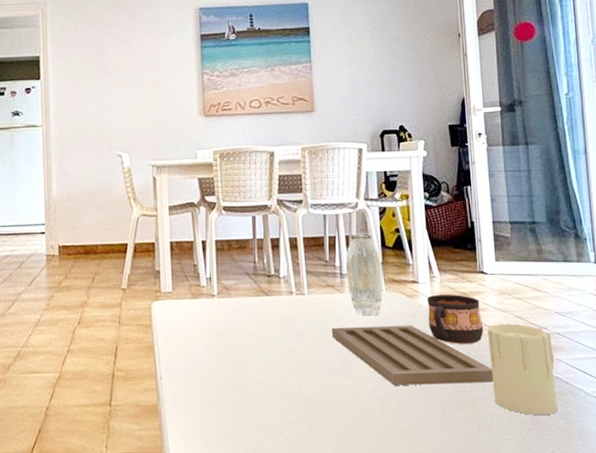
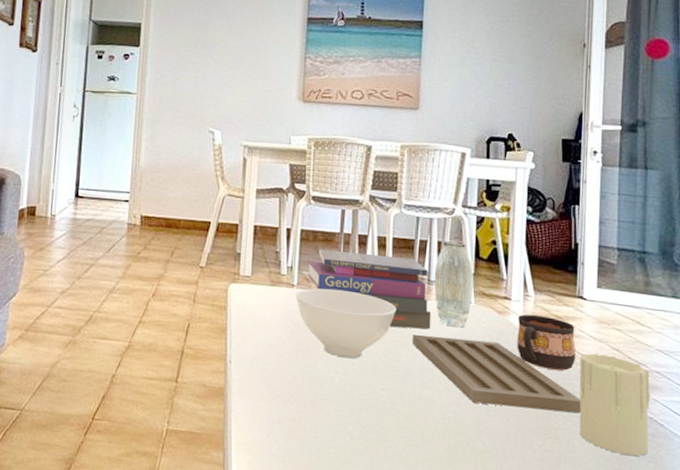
bowl: none [217,293,314,360] -> present [295,288,397,359]
books: none [226,255,348,324] -> present [307,248,432,330]

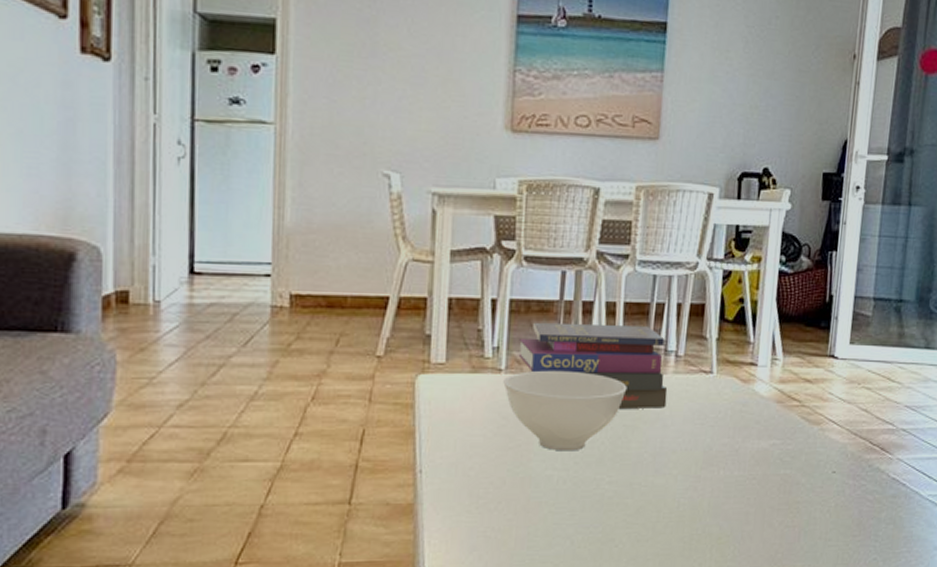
tray: present [411,334,581,414] -> none [644,415,825,485]
vase: present [434,241,473,328] -> none [671,302,717,403]
cup: present [517,314,576,371] -> none [761,380,824,439]
candle: present [579,353,650,456] -> none [821,417,896,520]

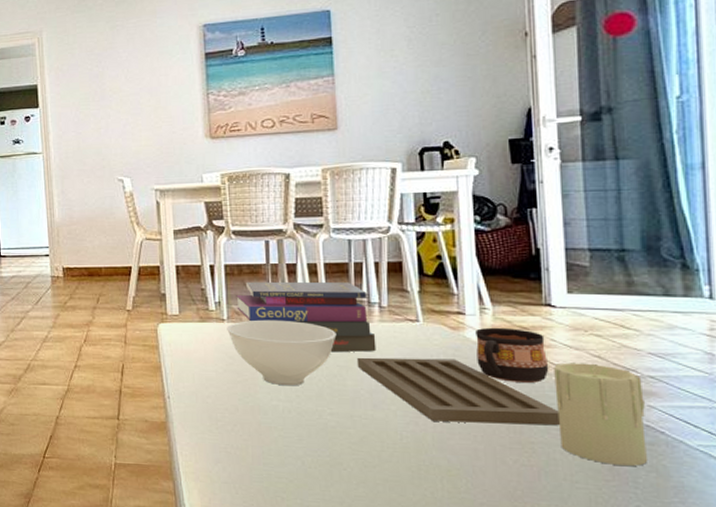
tray: none [644,415,825,485] -> present [356,357,560,426]
cup: none [761,380,824,439] -> present [476,327,549,383]
candle: none [821,417,896,520] -> present [554,362,647,466]

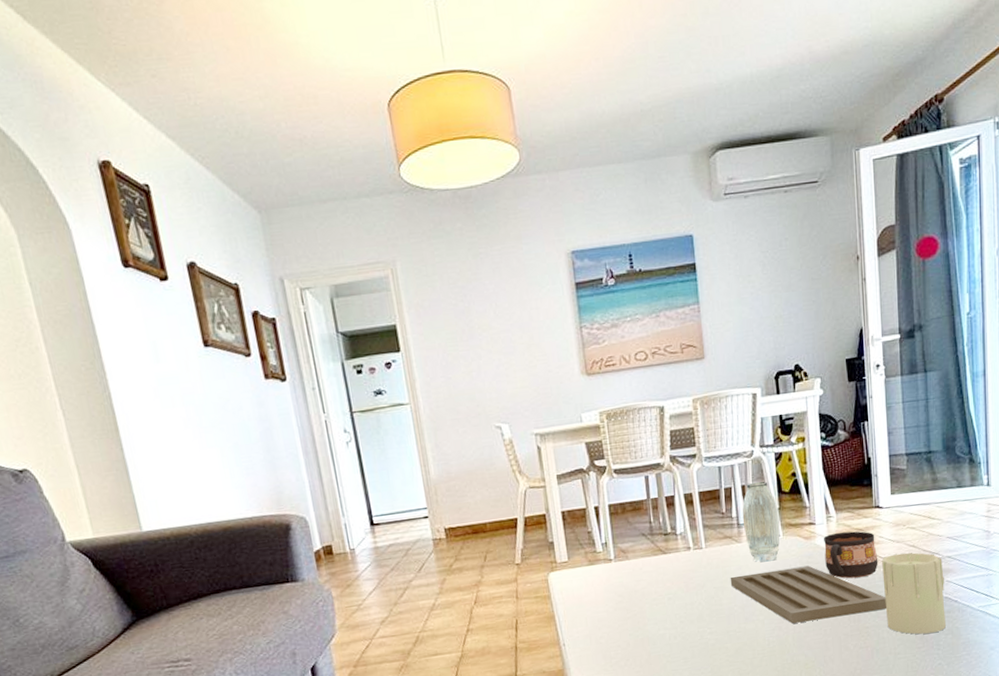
bowl: present [227,319,337,386] -> none [614,551,712,615]
books: present [236,281,376,353] -> none [621,507,746,576]
vase: none [374,261,420,347] -> present [742,482,780,562]

